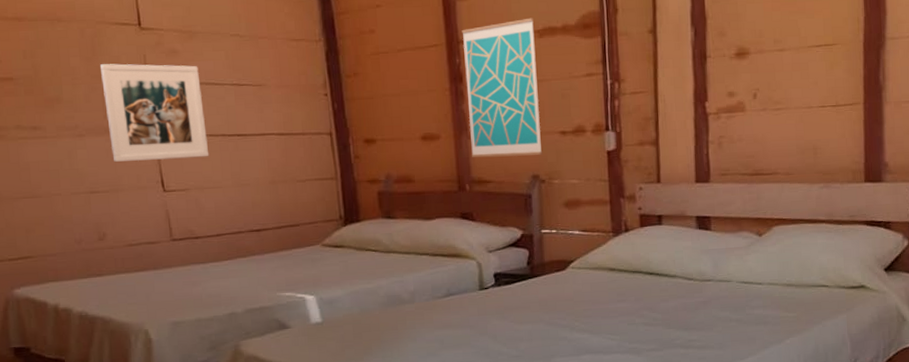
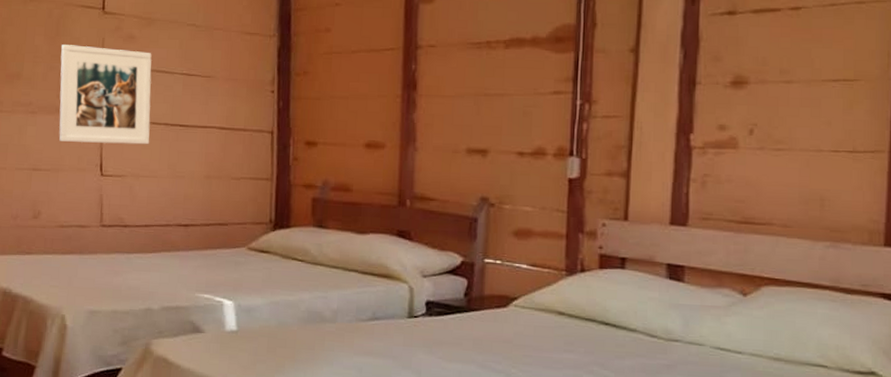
wall art: present [462,17,543,158] -> none [417,26,501,176]

